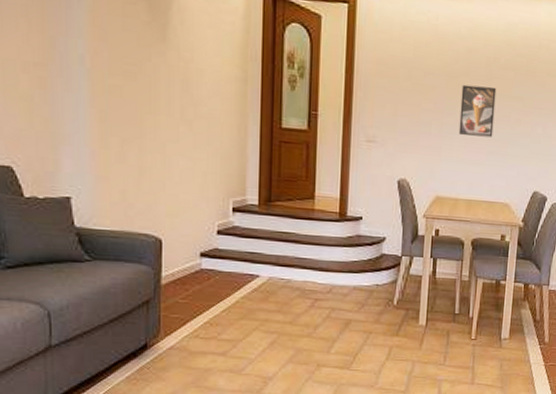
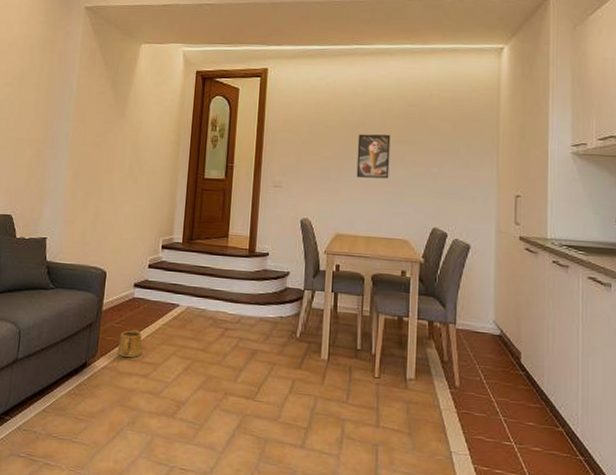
watering can: none [185,304,218,335] -> present [117,329,143,357]

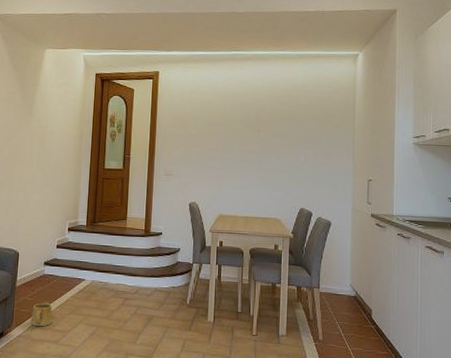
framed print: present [356,134,391,179] -> none [236,128,265,167]

